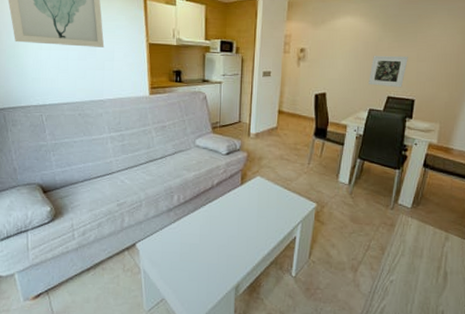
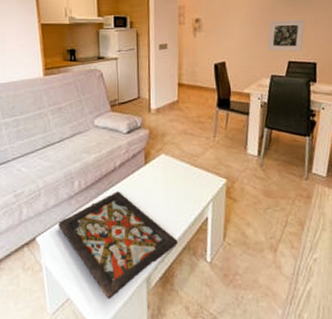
decorative tray: none [157,207,266,302] -> present [59,191,178,299]

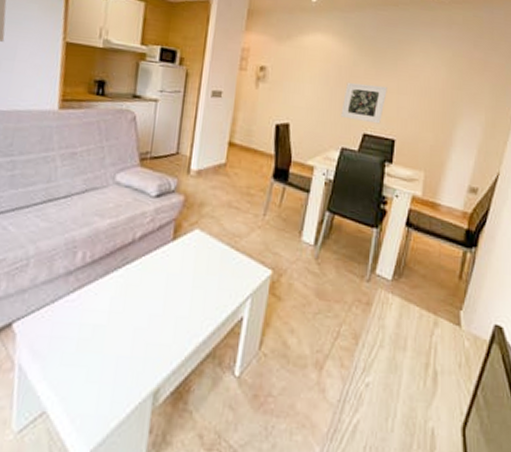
decorative tray: present [59,191,178,299] -> none [46,271,201,417]

